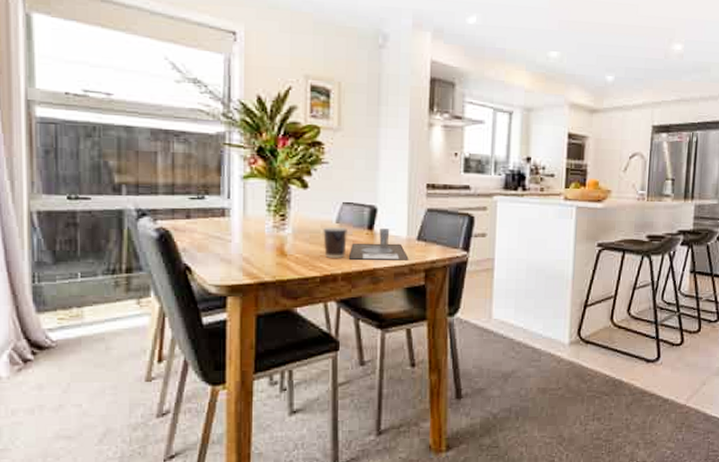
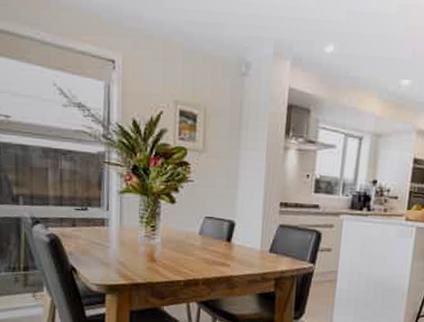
mug: present [322,226,349,258] -> none [186,238,210,265]
place setting: present [349,228,409,260] -> none [210,241,261,270]

